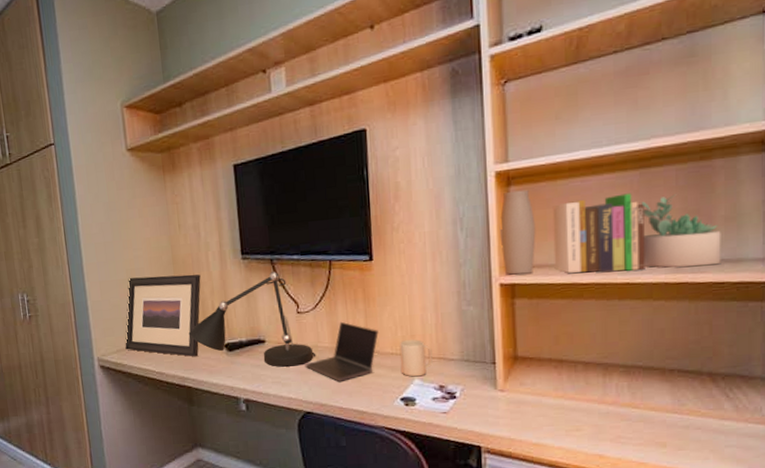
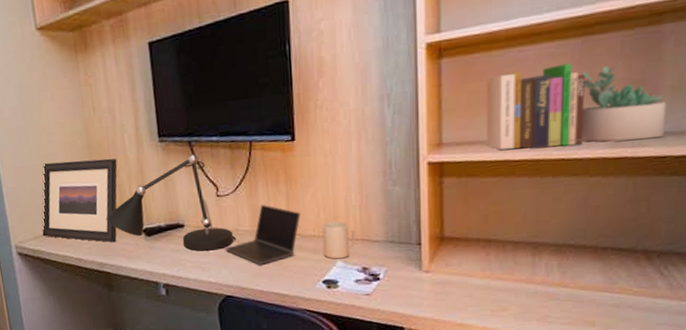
vase: present [499,189,536,275] -> none [429,61,468,153]

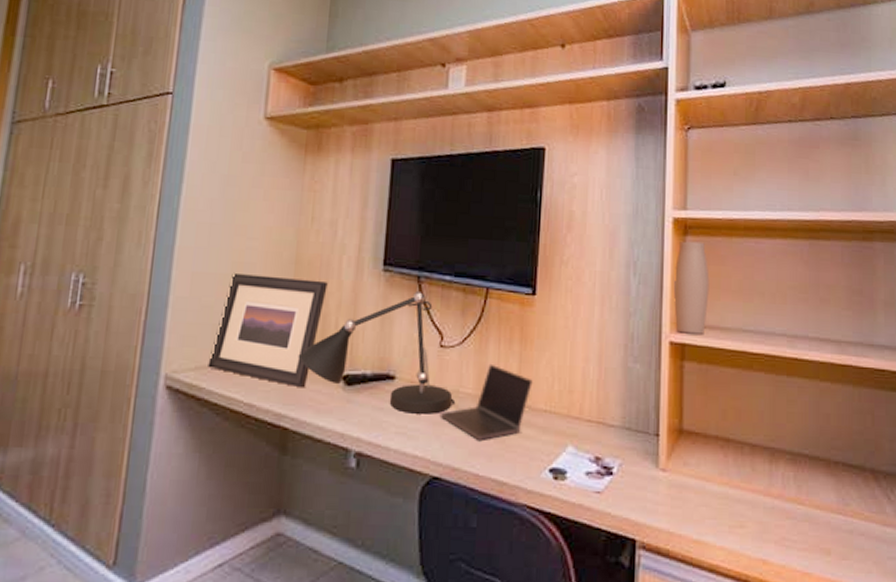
mug: present [321,221,356,259] -> none [553,396,591,443]
vase: none [429,61,468,153] -> present [673,241,710,334]
books: present [486,63,585,150] -> none [726,262,813,346]
succulent plant: present [581,63,667,142] -> none [810,271,882,351]

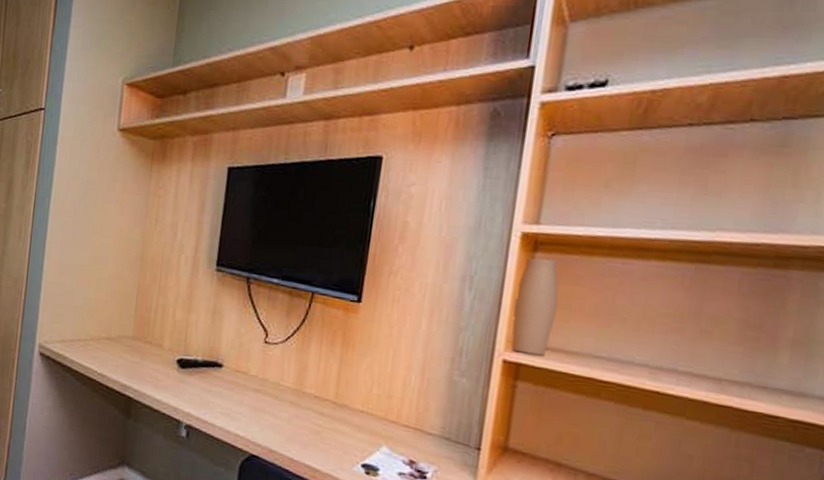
picture frame: present [208,272,328,388] -> none [70,264,168,366]
desk lamp: present [298,292,456,414] -> none [141,291,276,401]
laptop computer: present [439,363,533,442] -> none [261,362,352,431]

